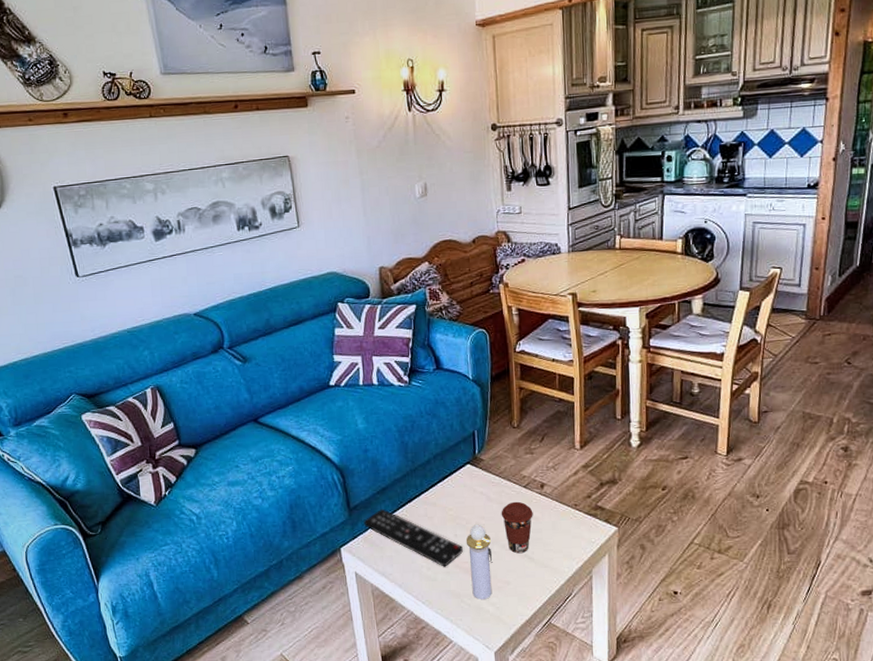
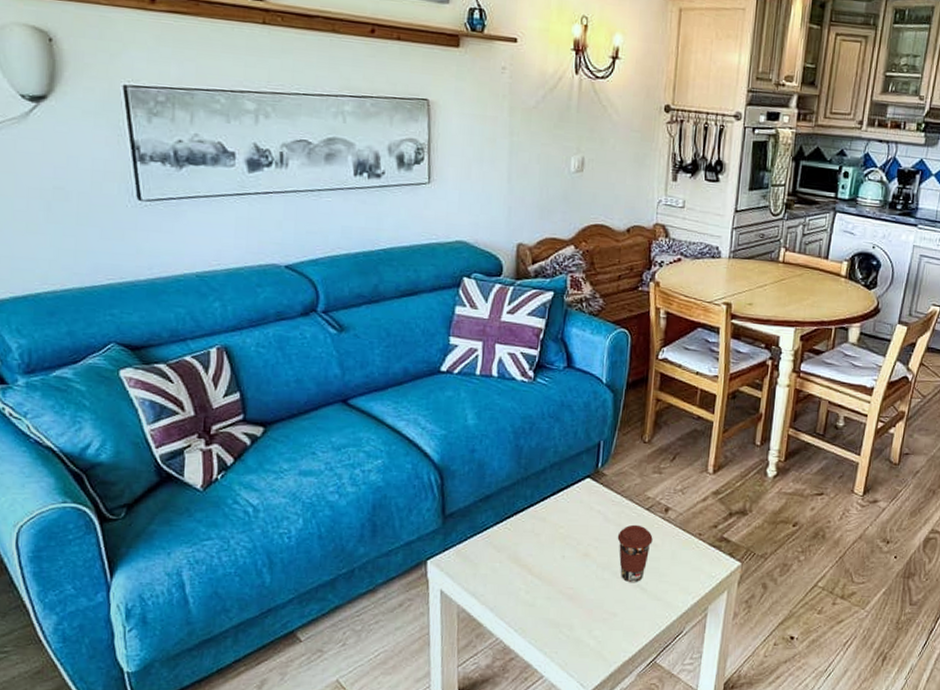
remote control: present [363,508,463,567] -> none [458,519,569,592]
perfume bottle: present [466,524,492,599] -> none [573,546,602,631]

